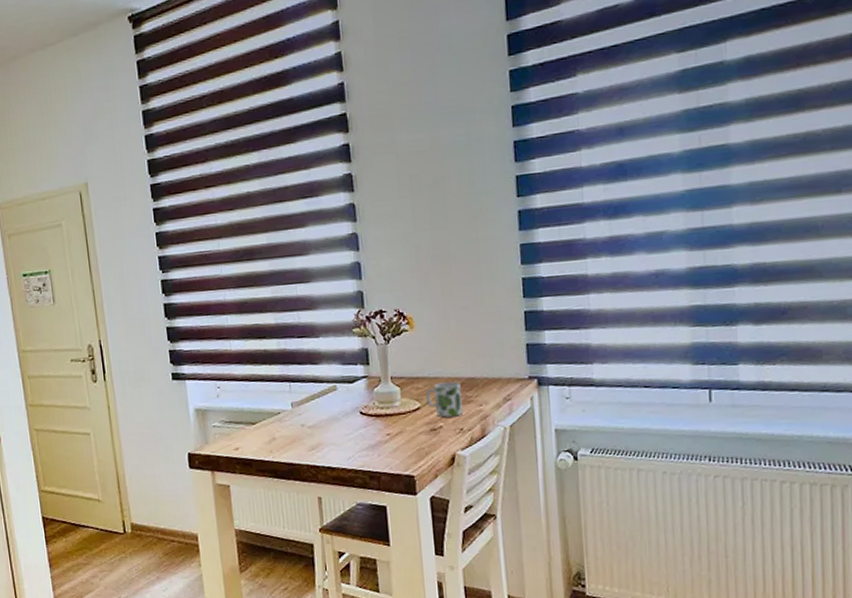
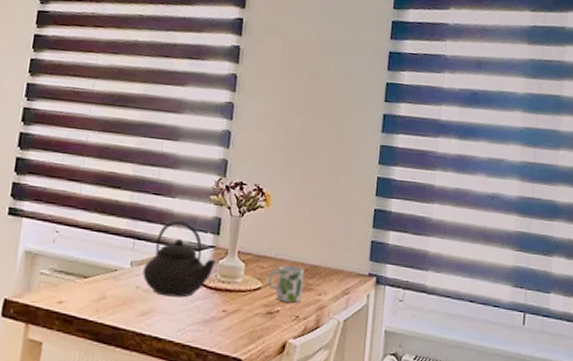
teapot: none [304,358,371,430] -> present [142,220,216,298]

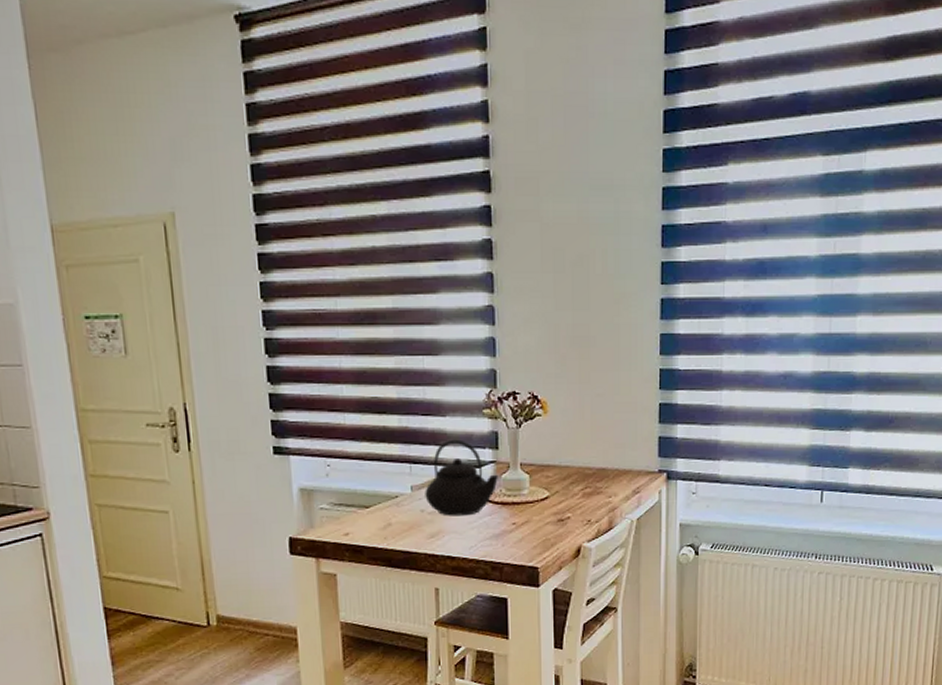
mug: present [268,265,304,303] -> none [555,471,593,508]

